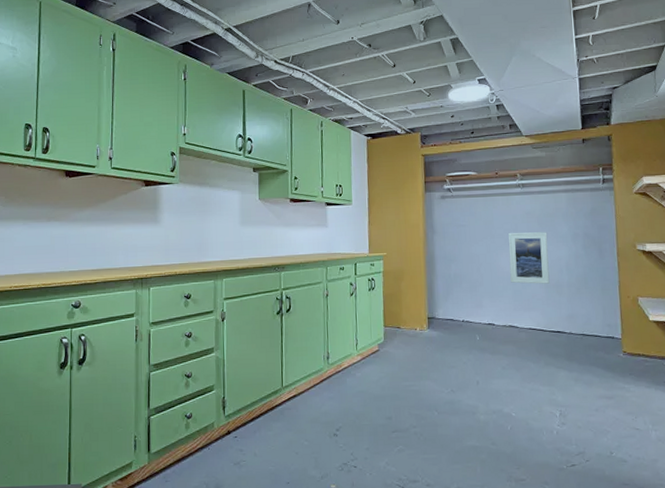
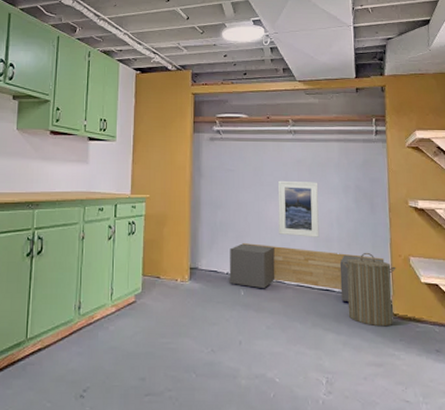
bench: none [464,292,614,341] -> present [229,243,385,301]
laundry hamper: none [572,295,625,363] -> present [342,252,396,327]

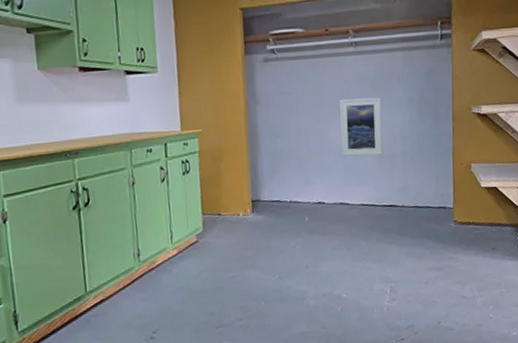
bench: present [229,243,385,301] -> none [292,167,447,215]
laundry hamper: present [342,252,396,327] -> none [405,164,458,234]

